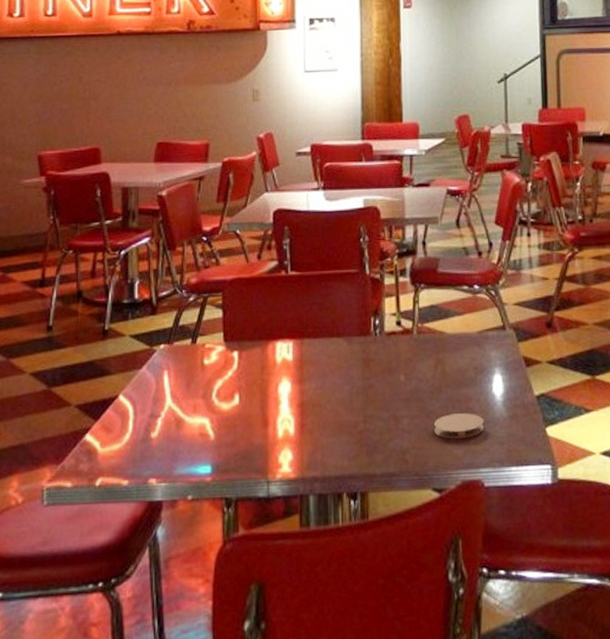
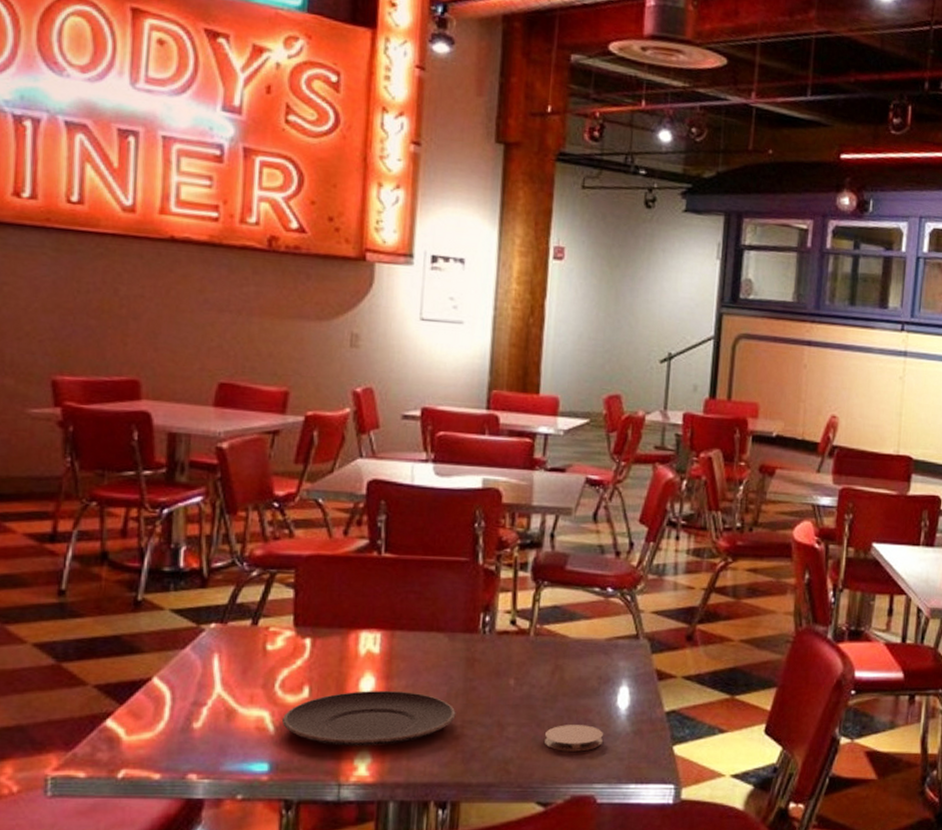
plate: none [219,393,358,446] -> present [281,690,456,746]

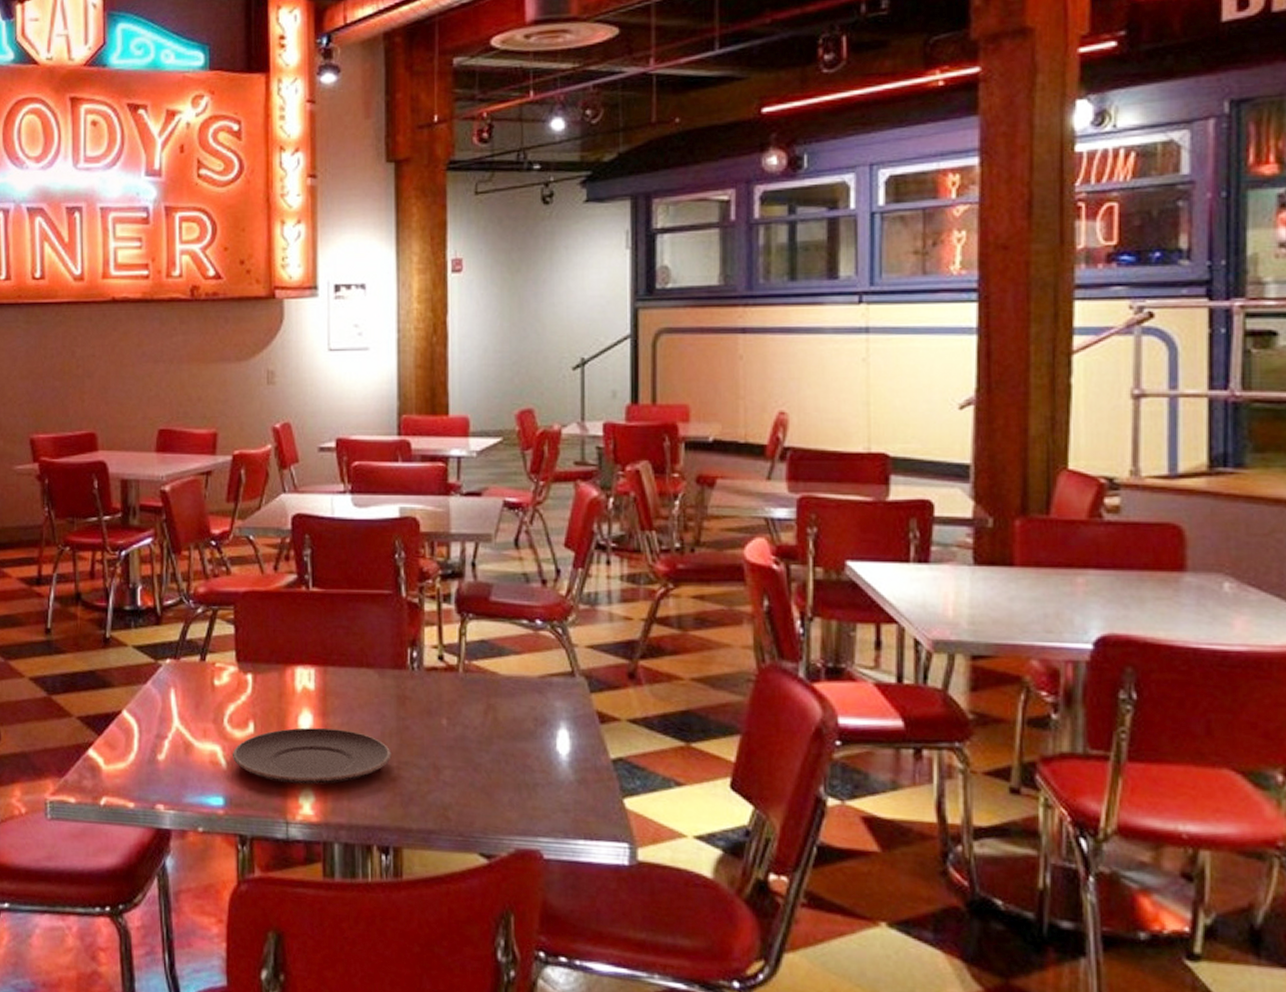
coaster: present [545,725,603,752] -> none [483,770,544,800]

